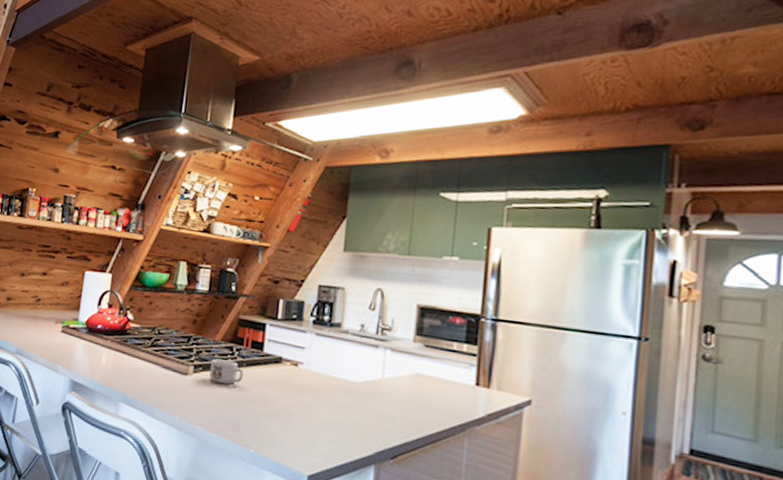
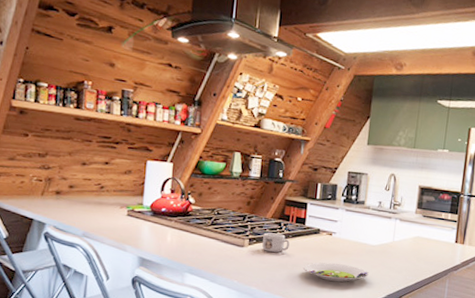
salad plate: none [260,400,349,430] -> present [303,262,369,283]

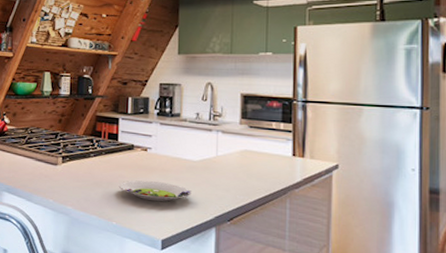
mug: present [262,232,290,252] -> none [76,150,103,170]

